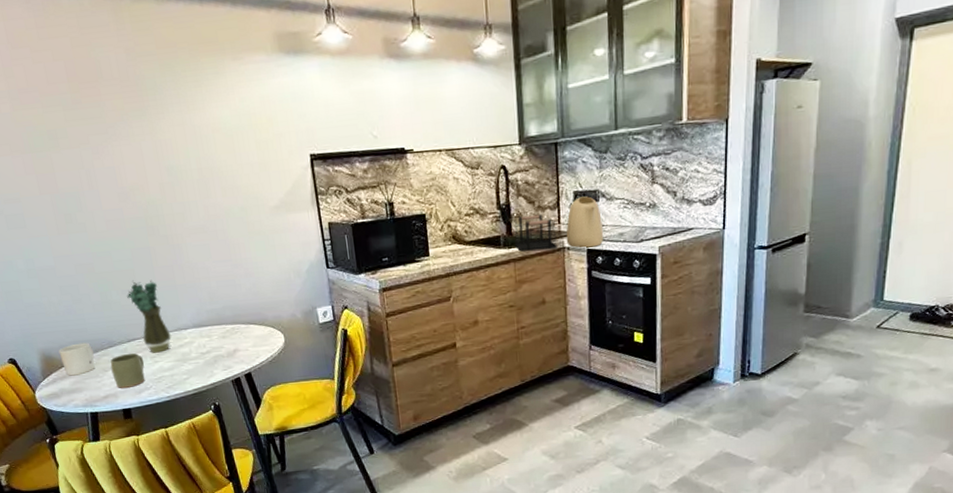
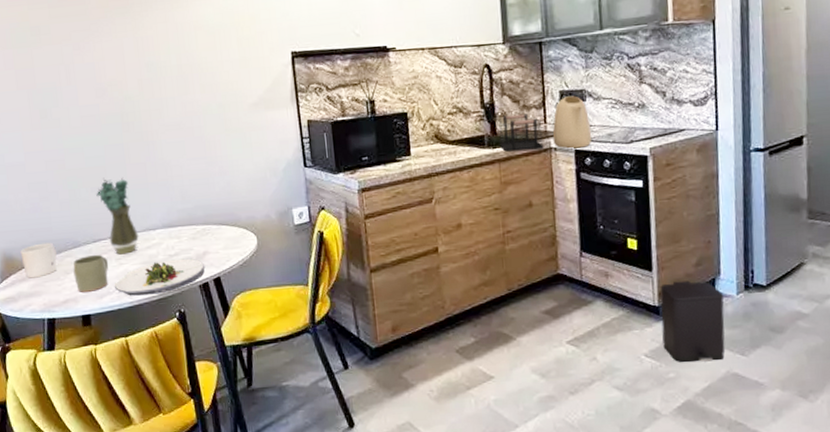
salad plate: none [150,356,236,391] -> present [114,258,205,296]
pedal bin: none [663,370,722,443] -> present [660,280,725,362]

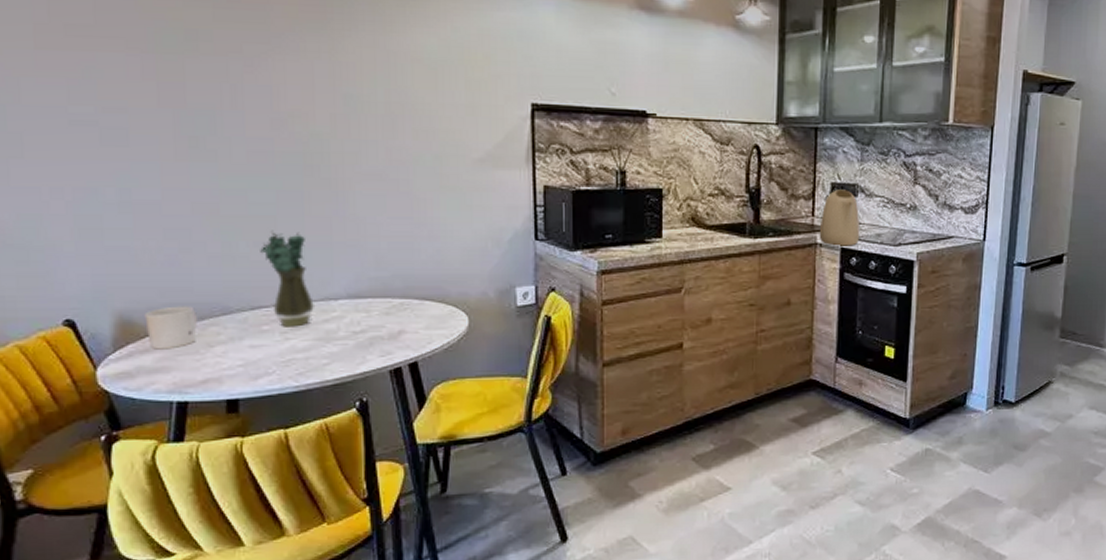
mug: present [73,254,109,292] -> none [219,324,270,371]
salad plate: present [114,258,205,296] -> none [274,337,400,379]
dish rack: present [498,113,544,153] -> none [761,203,811,245]
pedal bin: present [660,280,725,362] -> none [910,393,974,478]

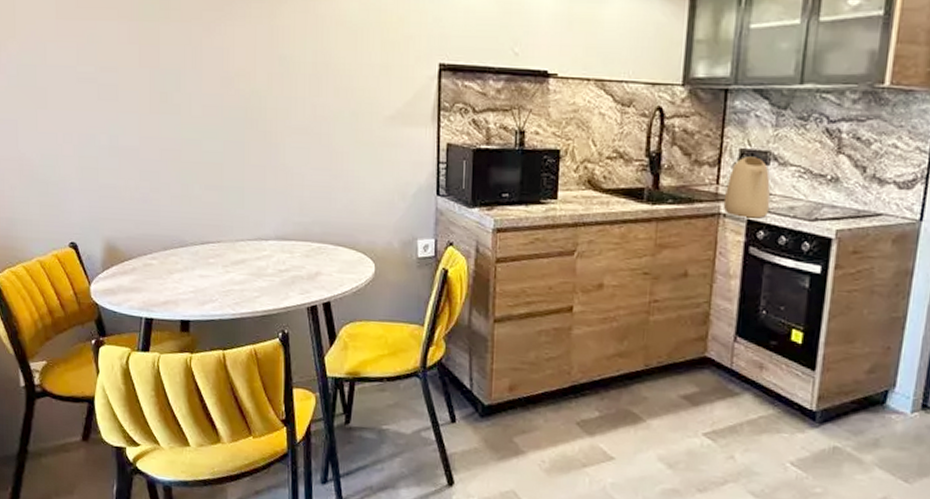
mug: present [144,306,197,350] -> none [124,237,162,273]
vase: present [260,230,314,327] -> none [210,175,249,262]

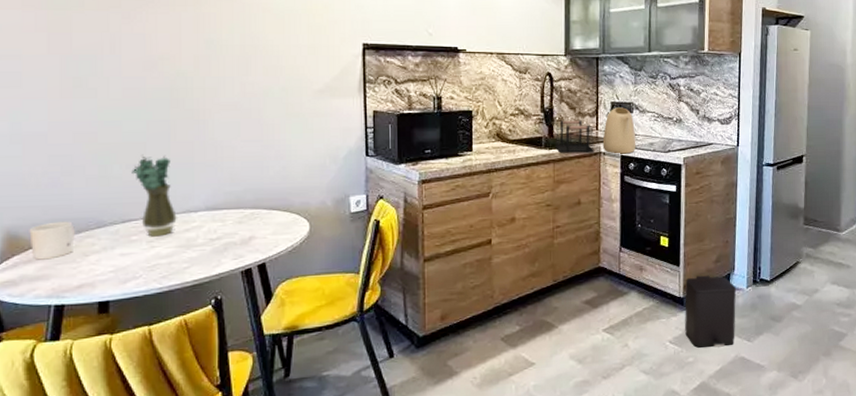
mug: none [124,237,162,273] -> present [29,221,75,260]
vase: none [210,175,249,262] -> present [131,154,177,237]
dish rack: none [659,169,715,214] -> present [555,120,595,154]
pedal bin: none [814,386,896,483] -> present [685,275,737,348]

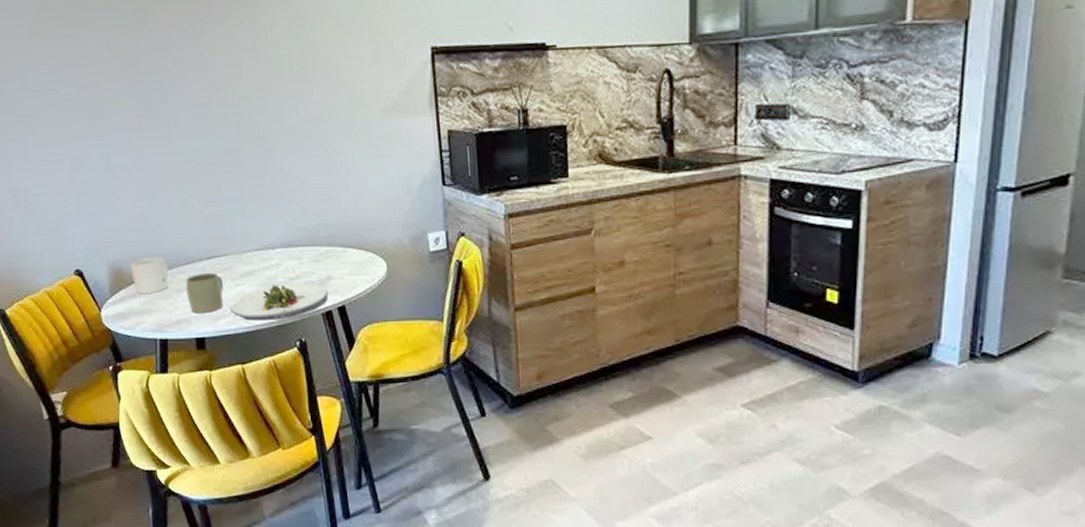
mug: none [94,235,138,277] -> present [185,272,224,313]
vase: present [131,154,177,237] -> none [209,187,257,274]
salad plate: none [141,243,250,281] -> present [229,283,329,320]
dish rack: present [555,120,595,154] -> none [676,132,733,179]
kettle: present [602,107,636,154] -> none [743,112,793,178]
pedal bin: present [685,275,737,348] -> none [859,343,942,440]

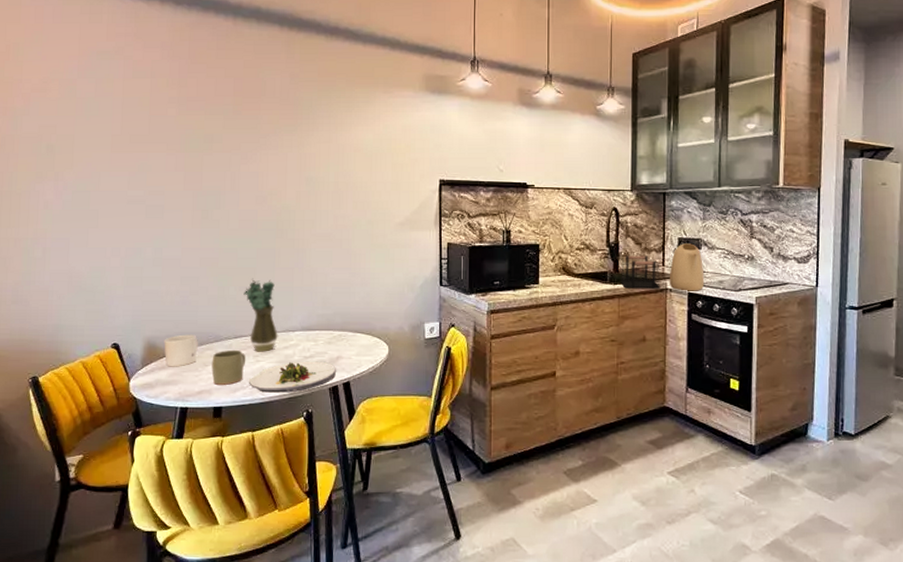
vase: none [209,187,257,274] -> present [243,278,278,352]
dish rack: none [676,132,733,179] -> present [620,255,661,290]
kettle: none [743,112,793,178] -> present [669,243,705,291]

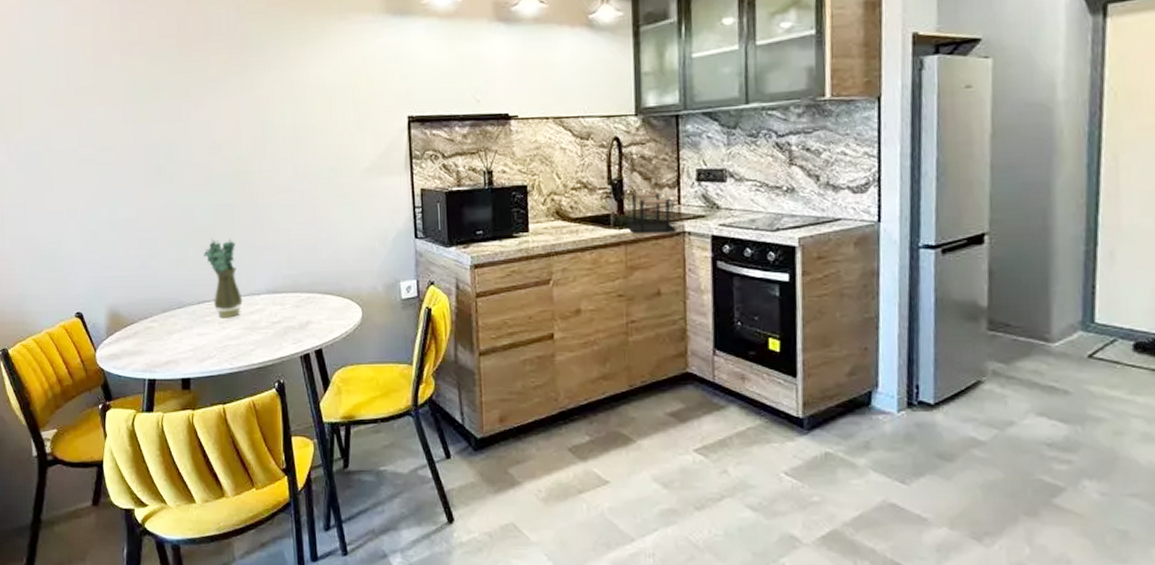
mug: present [164,334,198,367] -> none [126,301,161,336]
mug: present [211,349,246,385] -> none [176,316,212,354]
salad plate: present [248,361,337,393] -> none [215,327,308,362]
kettle: present [669,243,705,291] -> none [686,175,732,234]

